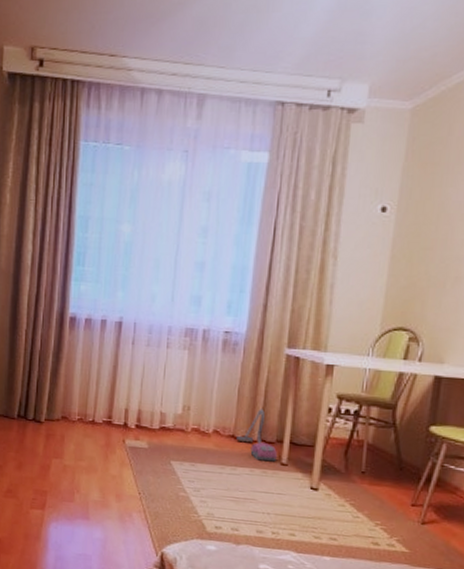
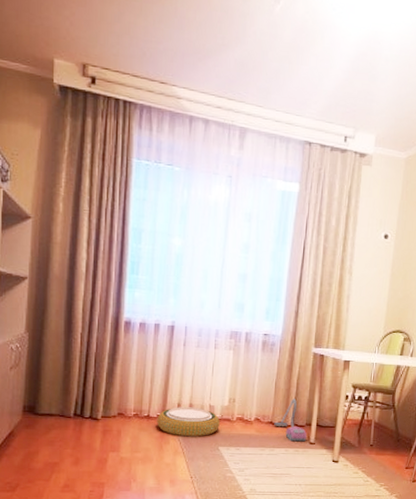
woven basket: none [102,412,172,448] -> present [157,407,220,437]

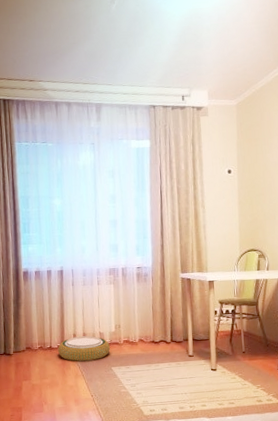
vacuum cleaner: present [274,398,307,442] -> none [156,319,185,356]

